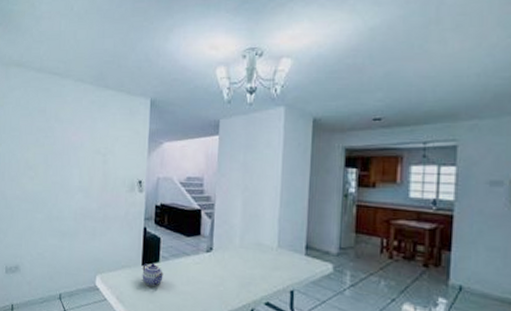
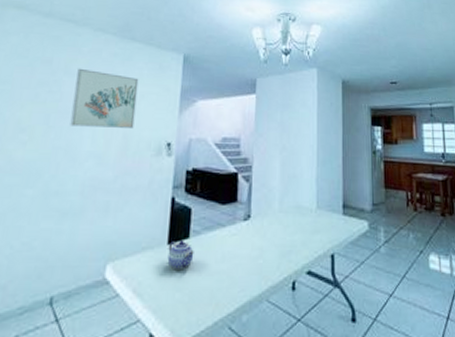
wall art: none [62,116,113,167] -> present [70,68,139,128]

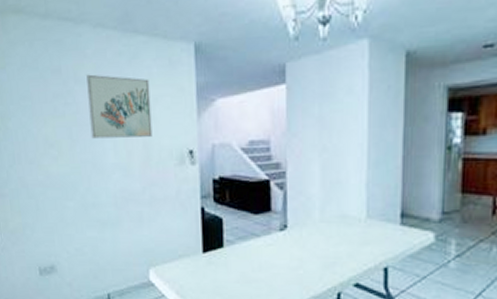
teapot: present [167,240,194,270] -> none [204,249,230,277]

